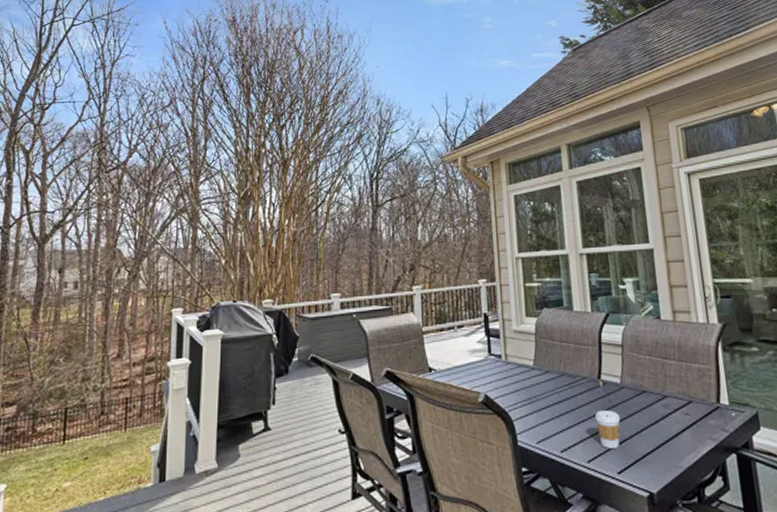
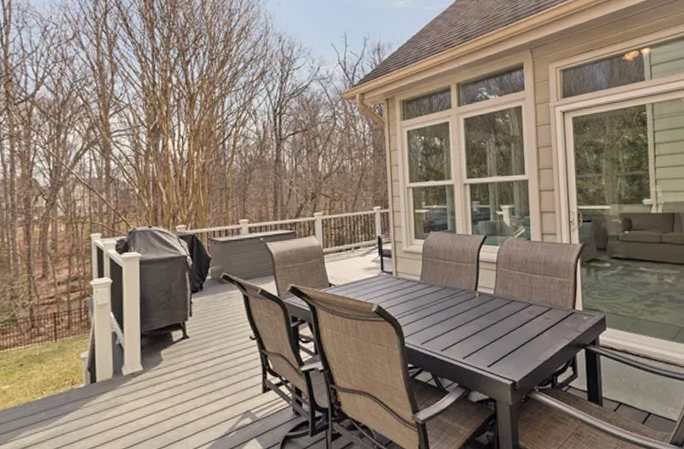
coffee cup: present [595,410,621,450] -> none [471,316,492,348]

